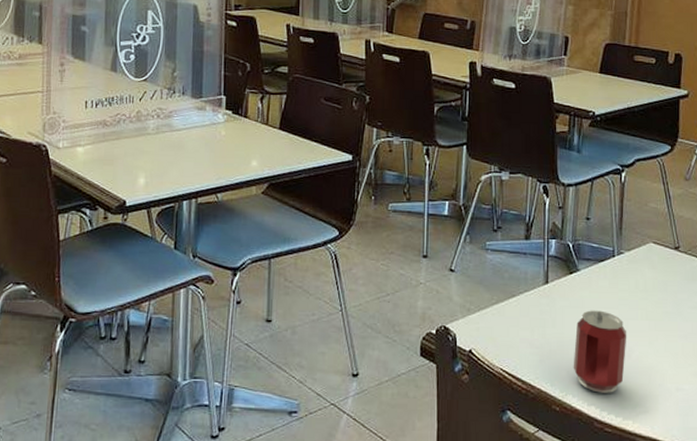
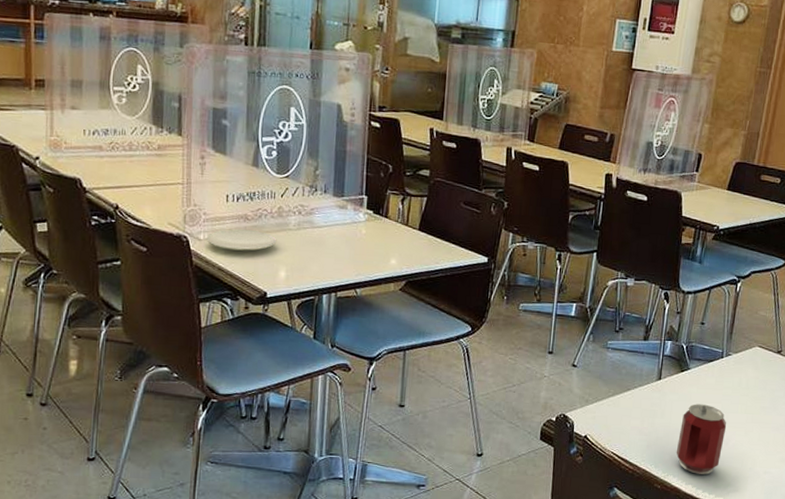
plate: none [65,136,136,158] -> present [206,229,277,251]

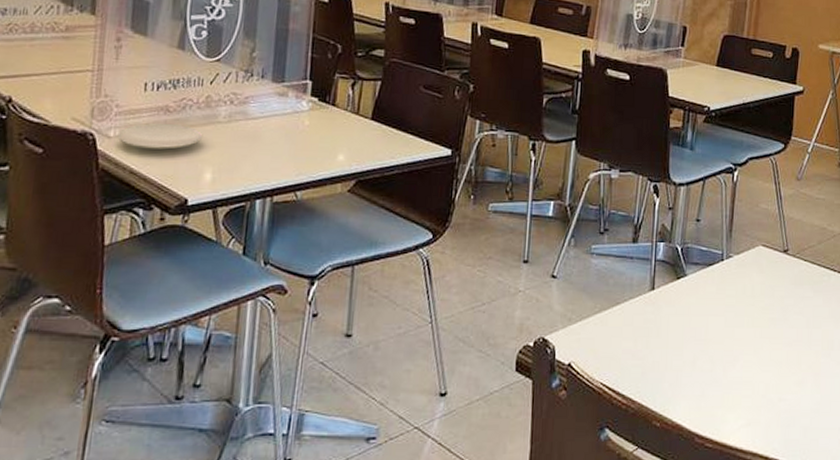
pop: present [676,404,727,475] -> none [676,318,733,406]

